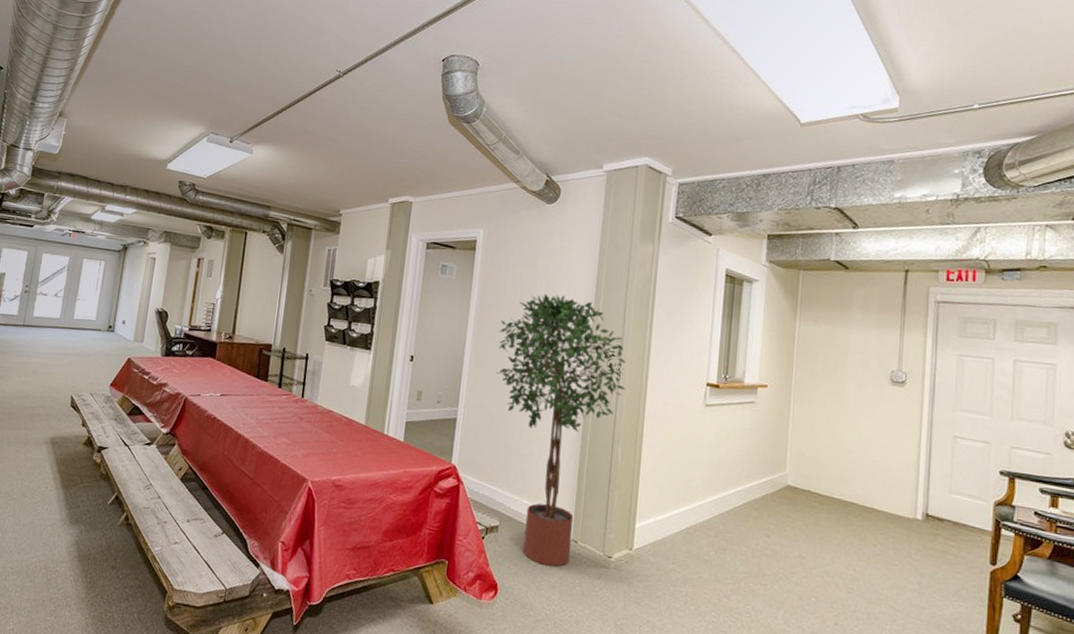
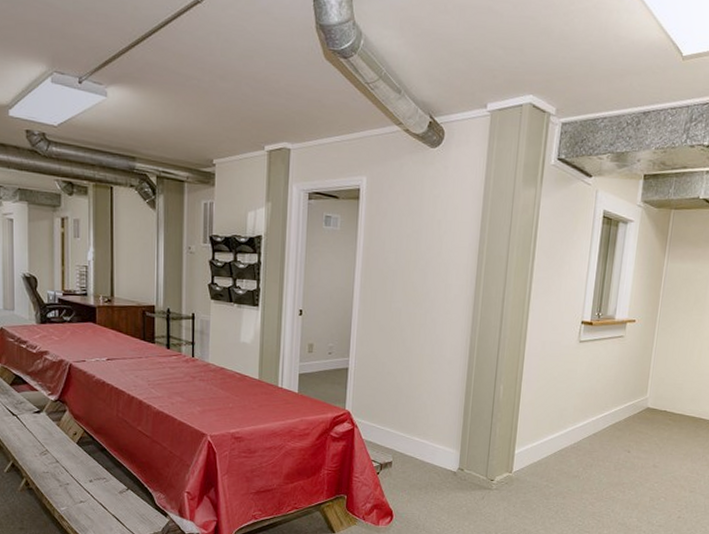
potted tree: present [497,293,626,567] -> none [385,241,508,492]

